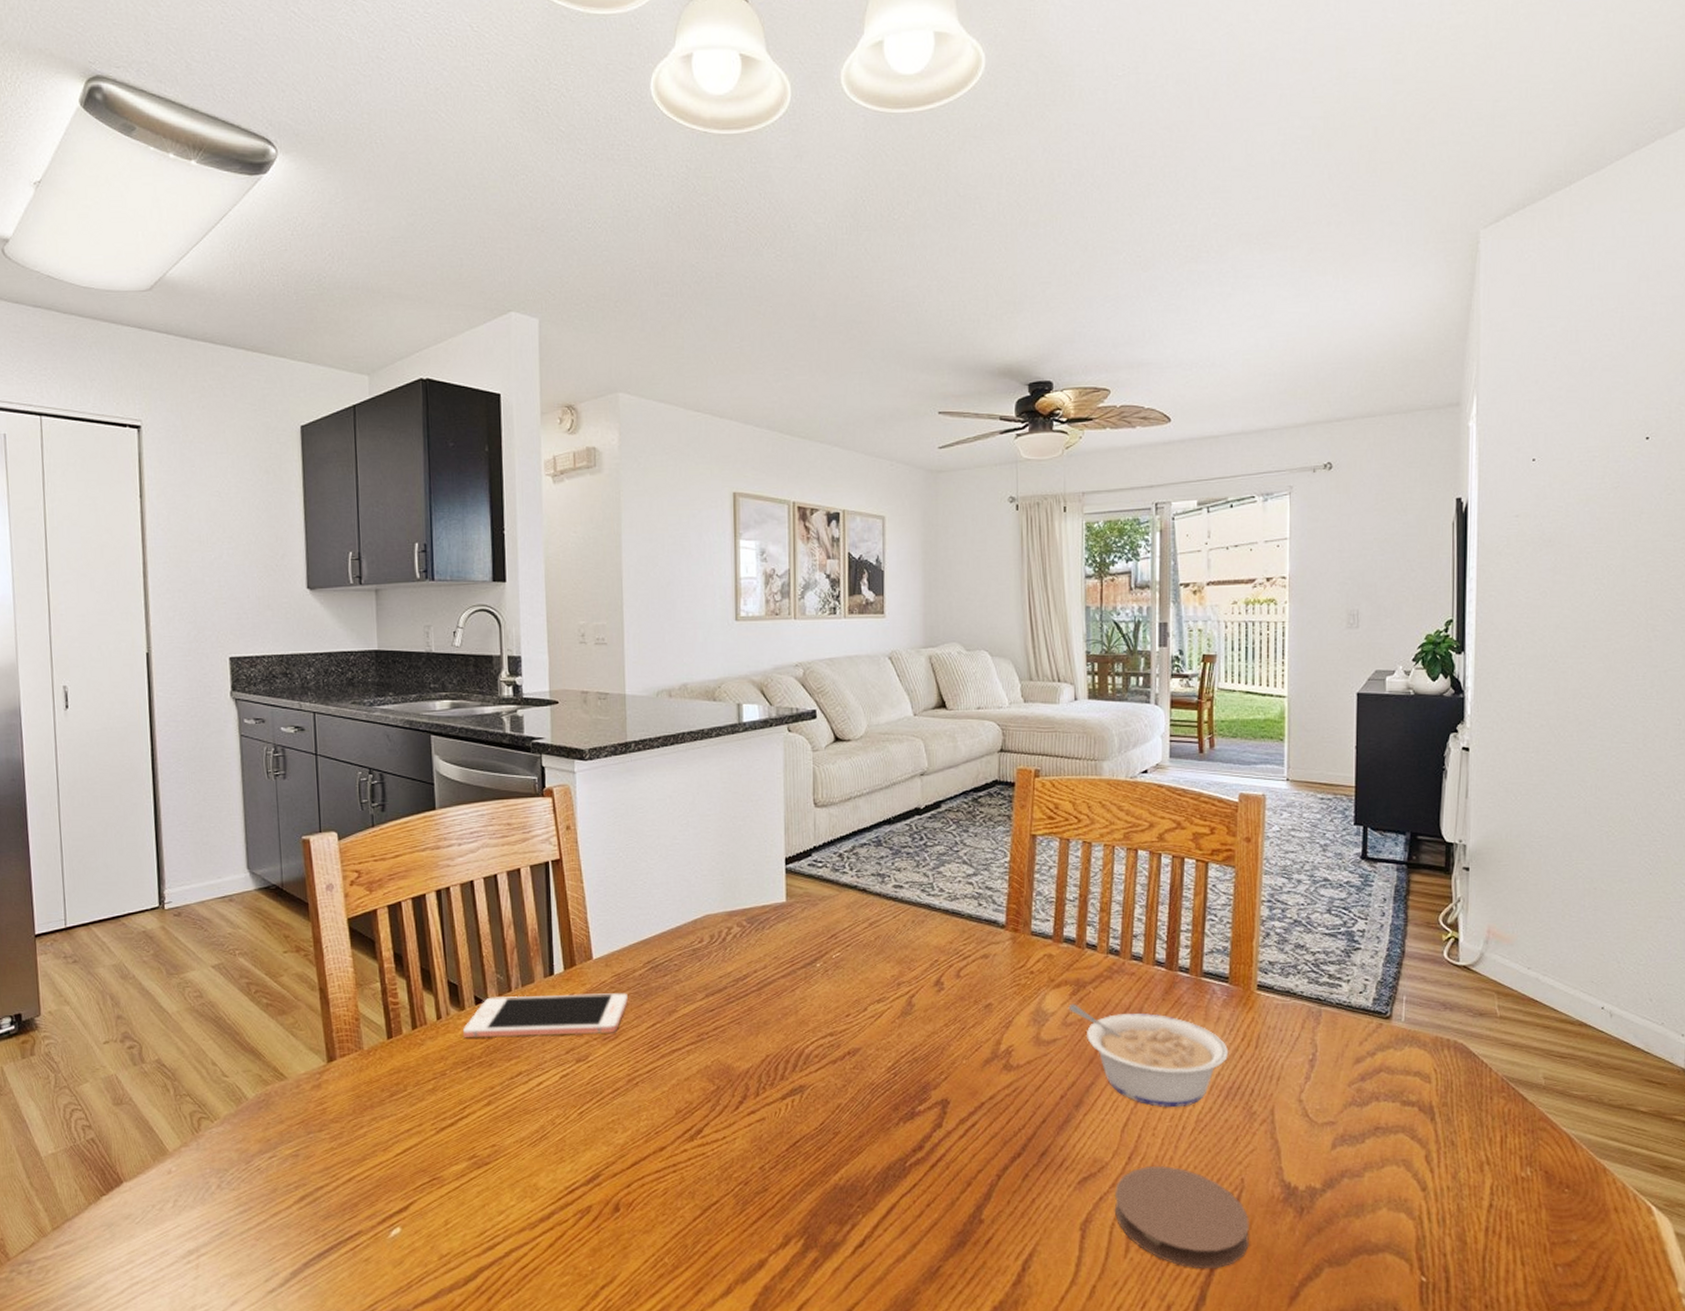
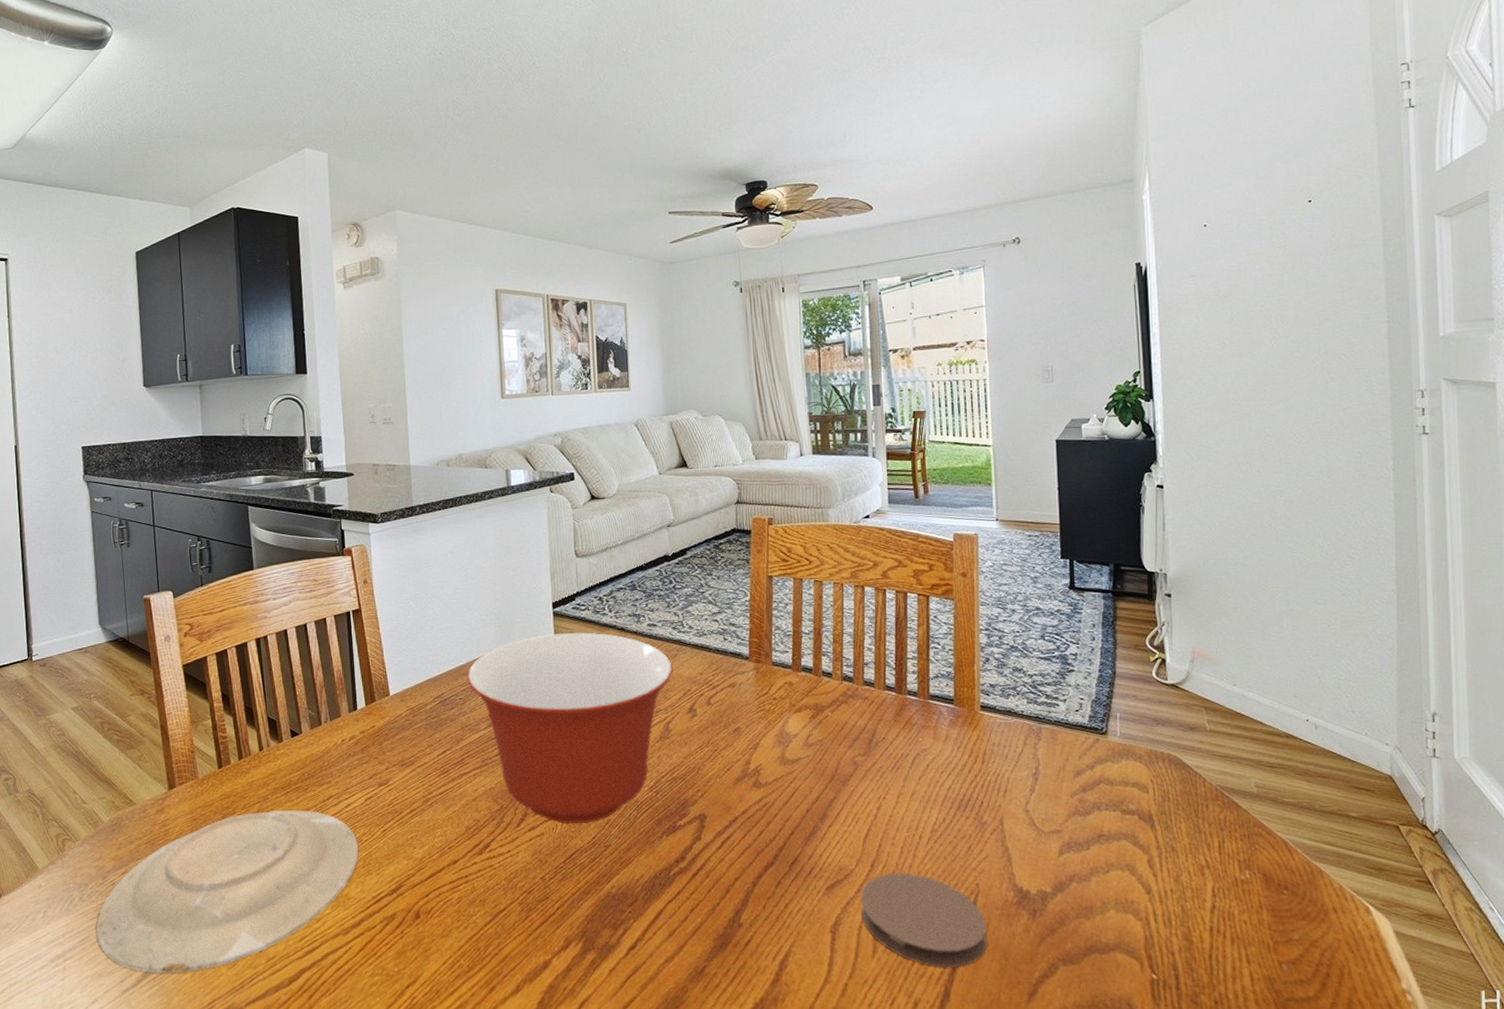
plate: none [237,1088,551,1272] -> present [96,810,359,974]
cell phone: present [462,993,629,1038] -> none [281,724,422,767]
mixing bowl: none [683,892,920,1107] -> present [466,632,673,824]
legume: present [1068,1003,1229,1108] -> none [809,726,958,820]

